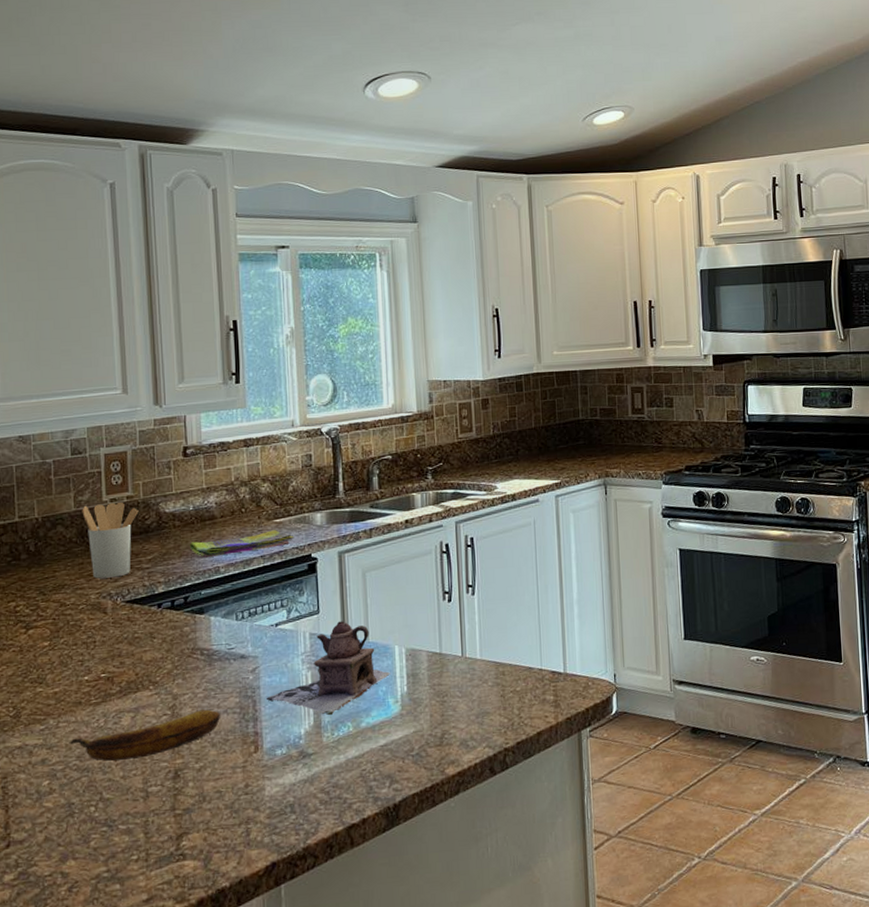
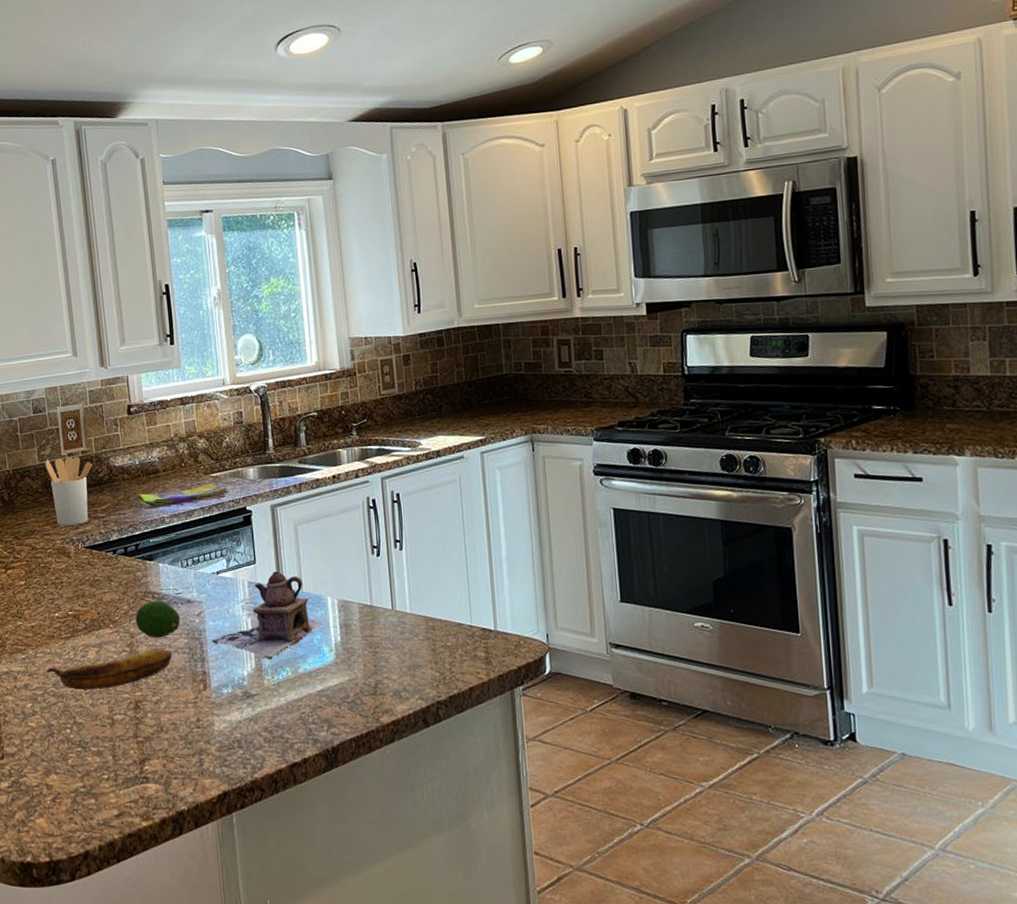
fruit: none [180,657,232,699] -> present [135,601,180,638]

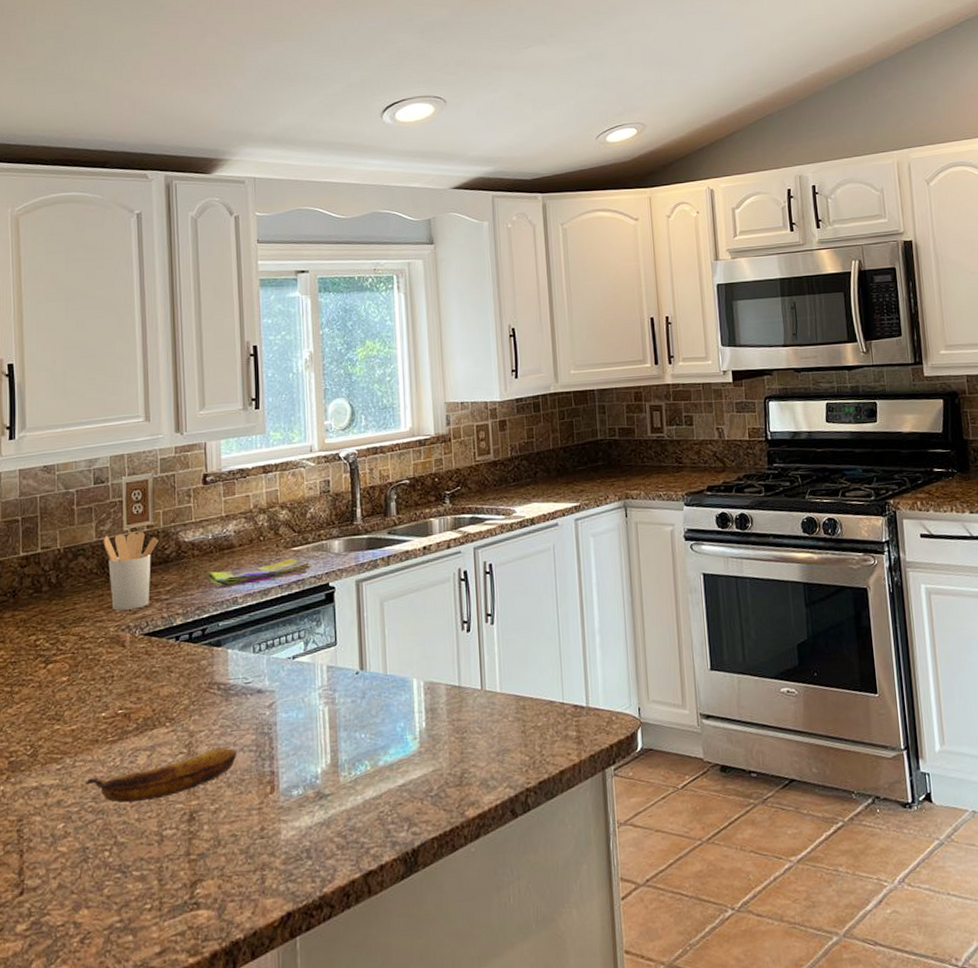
fruit: present [135,601,180,638] -> none [196,692,248,736]
teapot: present [211,571,325,659] -> none [282,653,409,753]

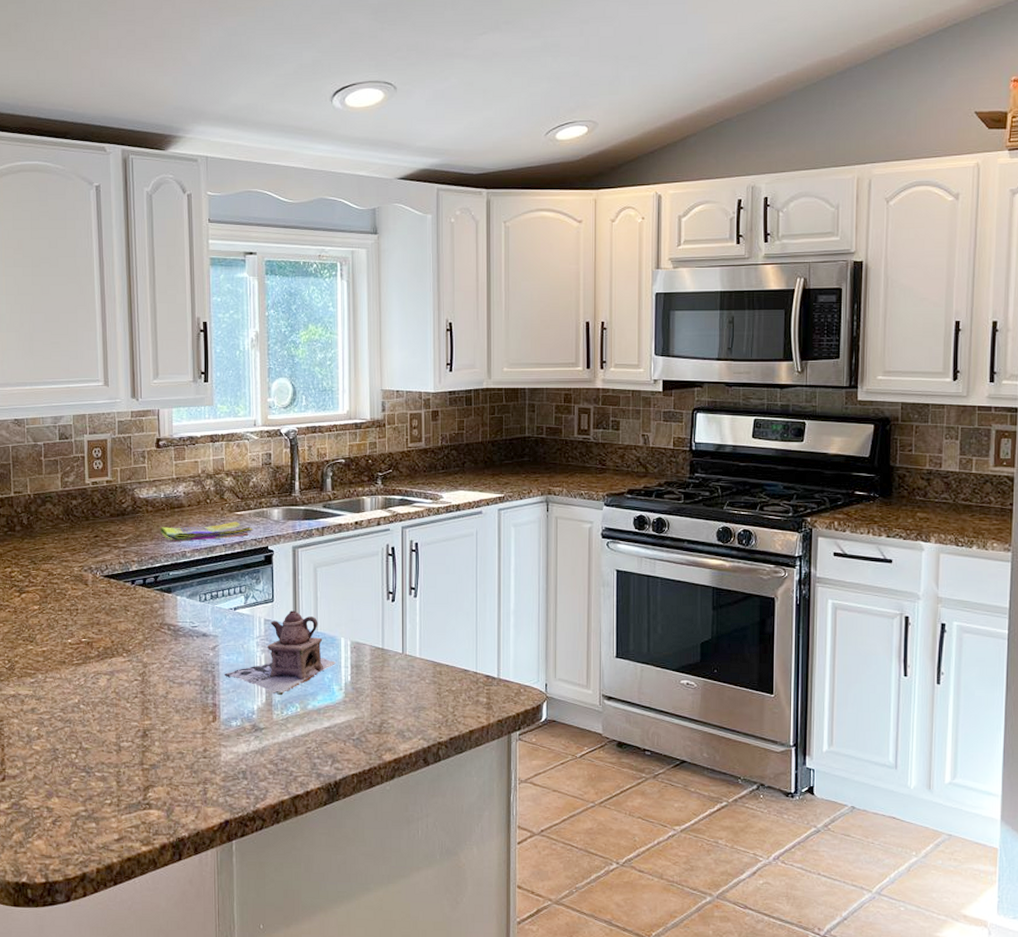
banana: present [85,747,236,803] -> none [54,679,183,717]
utensil holder: present [103,531,159,611] -> none [67,485,117,553]
teapot: none [282,653,409,753] -> present [224,610,337,695]

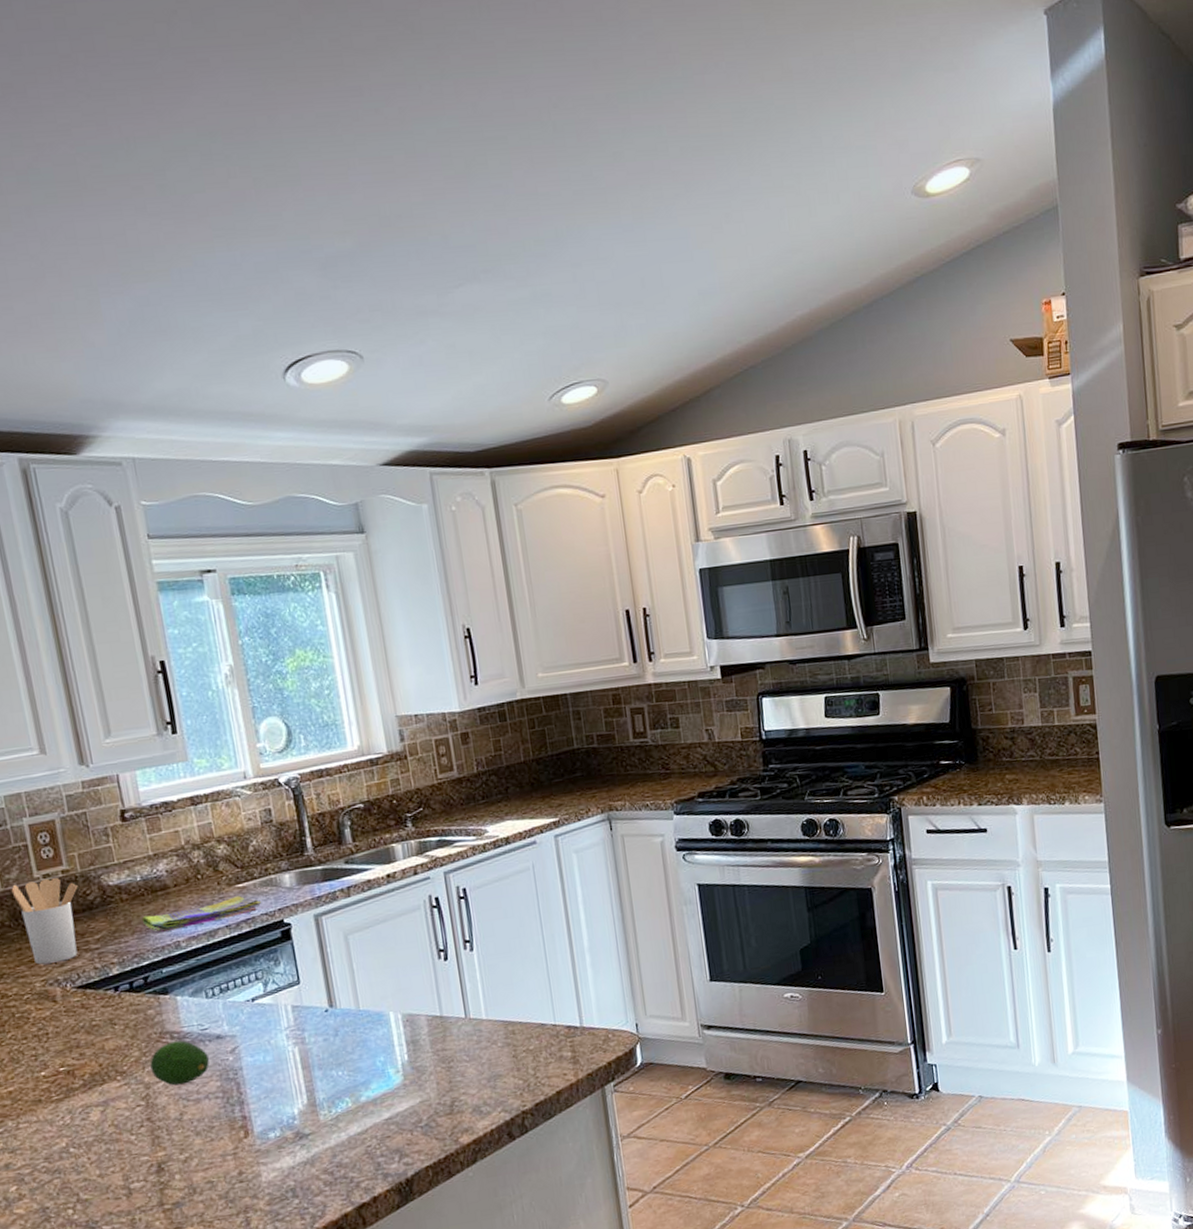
utensil holder: none [67,485,117,553] -> present [11,877,78,965]
fruit: none [149,633,194,669] -> present [150,1040,209,1086]
teapot: present [224,610,337,695] -> none [250,990,388,1092]

